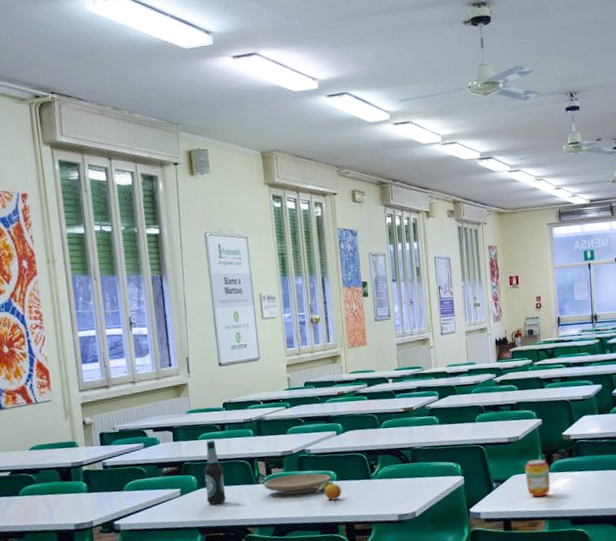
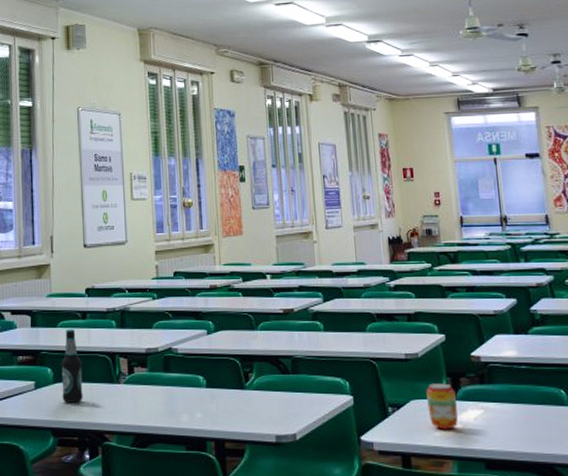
plate: present [263,473,331,495] -> none [124,376,200,399]
fruit: present [316,478,342,501] -> none [182,385,211,411]

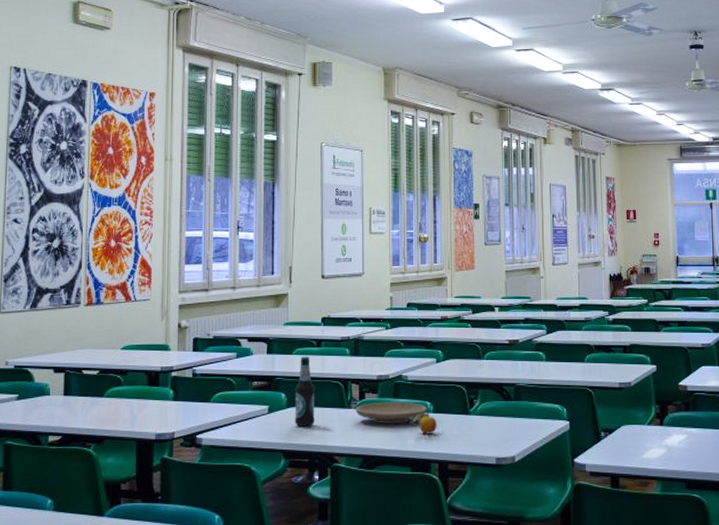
plate: none [124,376,200,399] -> present [355,402,427,424]
fruit: none [182,385,211,411] -> present [410,410,437,434]
beverage can: present [426,383,458,430] -> none [637,410,664,453]

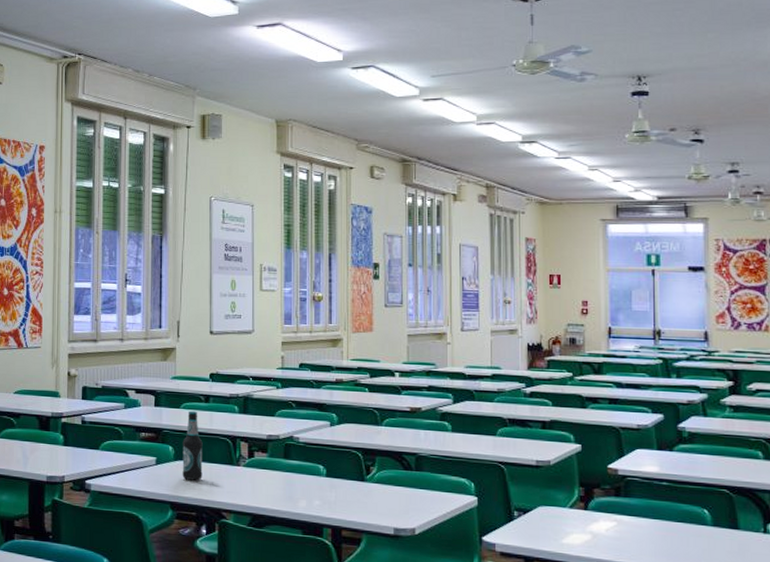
plate: present [355,402,427,424] -> none [244,462,320,485]
fruit: present [410,410,437,434] -> none [301,473,330,499]

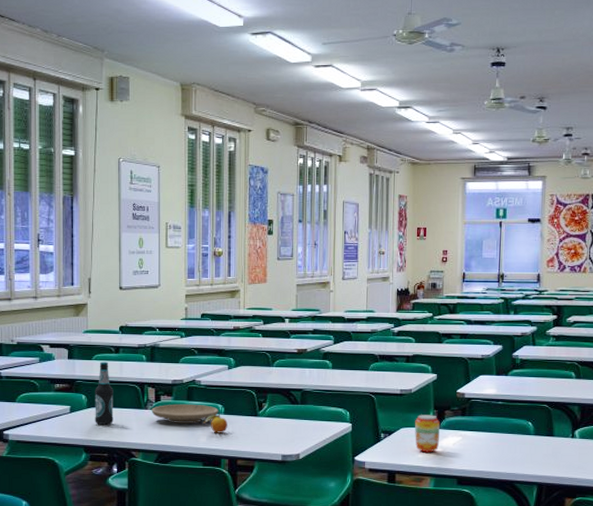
plate: none [244,462,320,485] -> present [151,404,219,423]
fruit: none [301,473,330,499] -> present [202,412,228,433]
beverage can: none [556,492,588,539] -> present [415,415,440,453]

